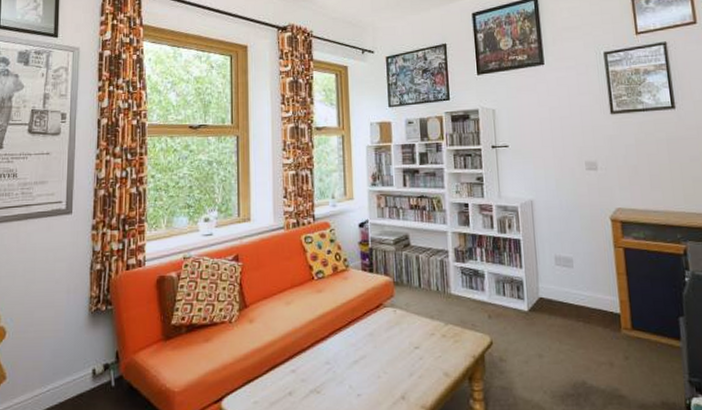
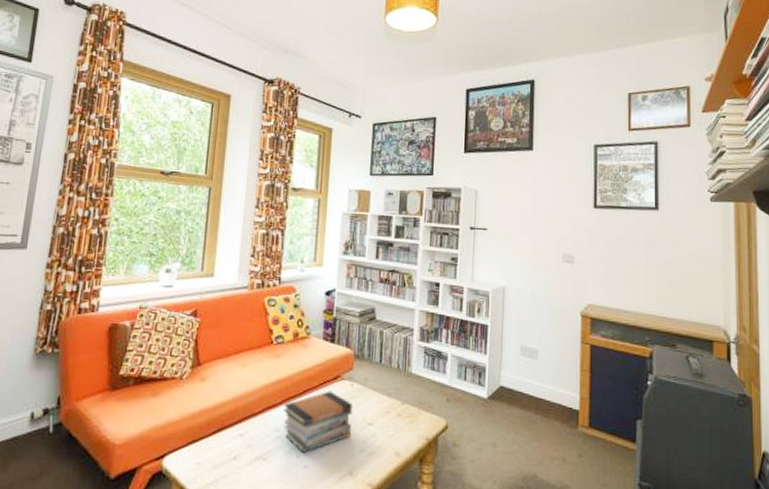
book stack: none [331,319,399,383] -> present [283,391,353,454]

